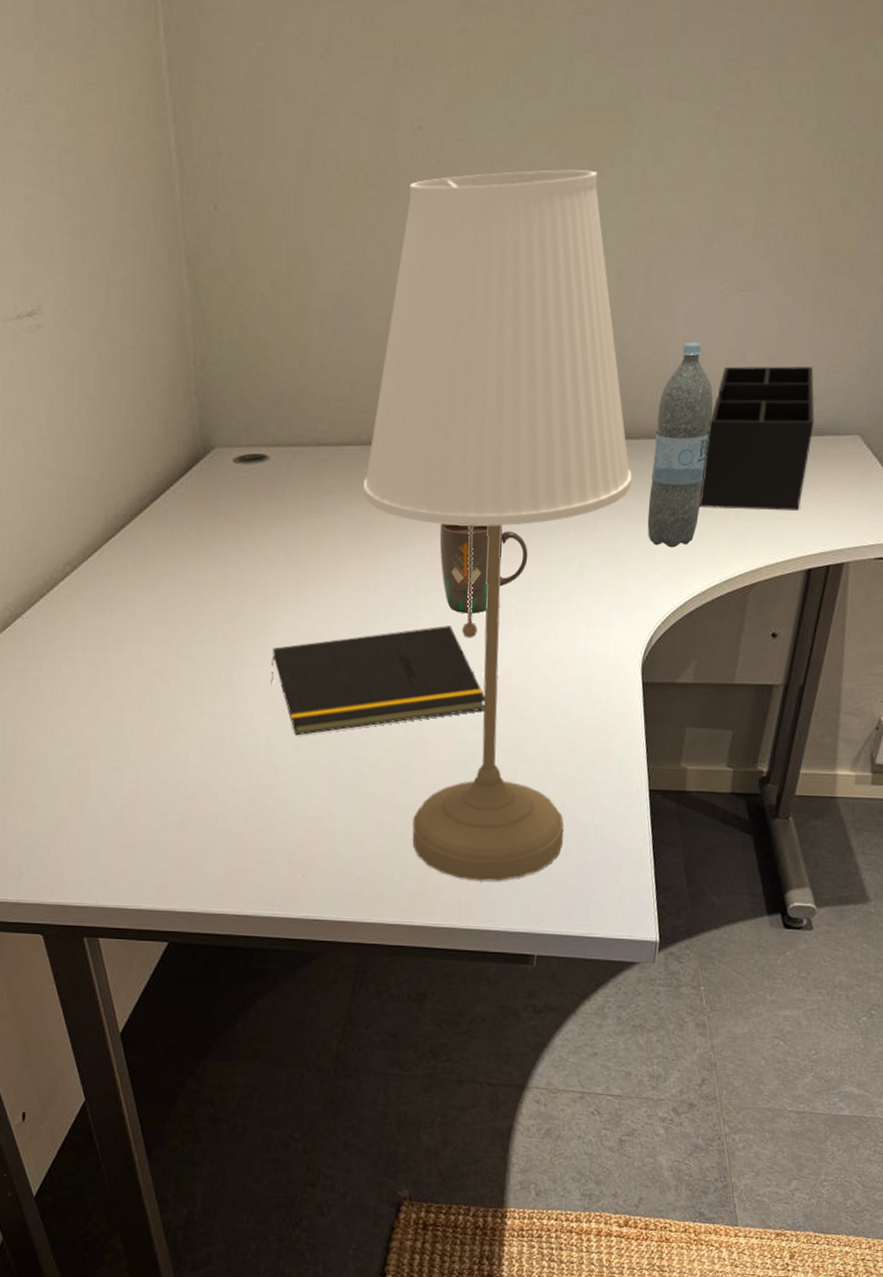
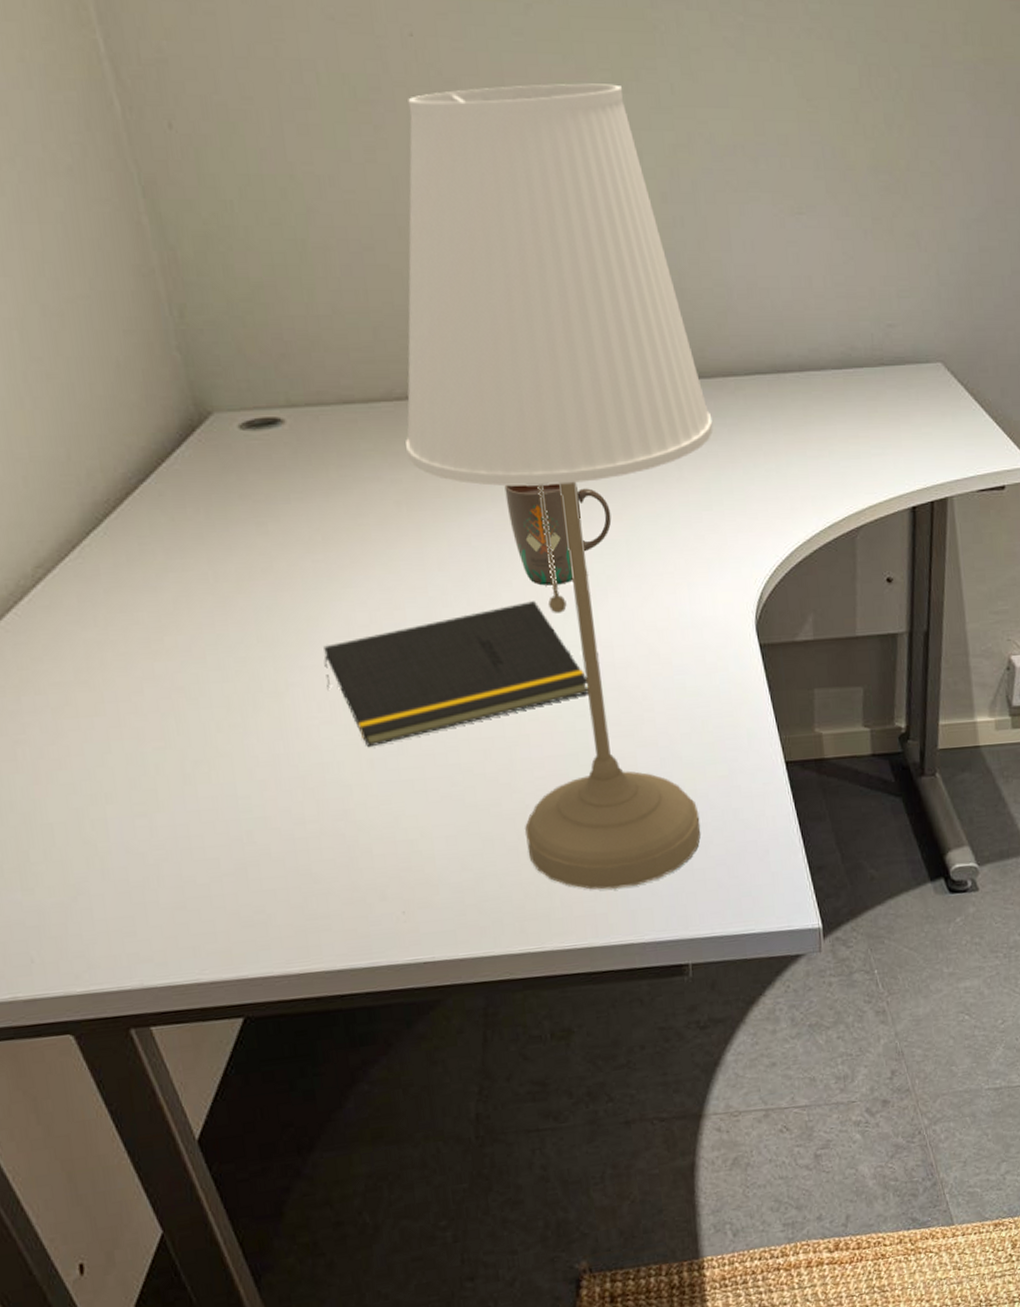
water bottle: present [647,342,713,548] -> none [728,270,791,494]
desk organizer: present [700,366,815,510] -> none [785,293,894,449]

